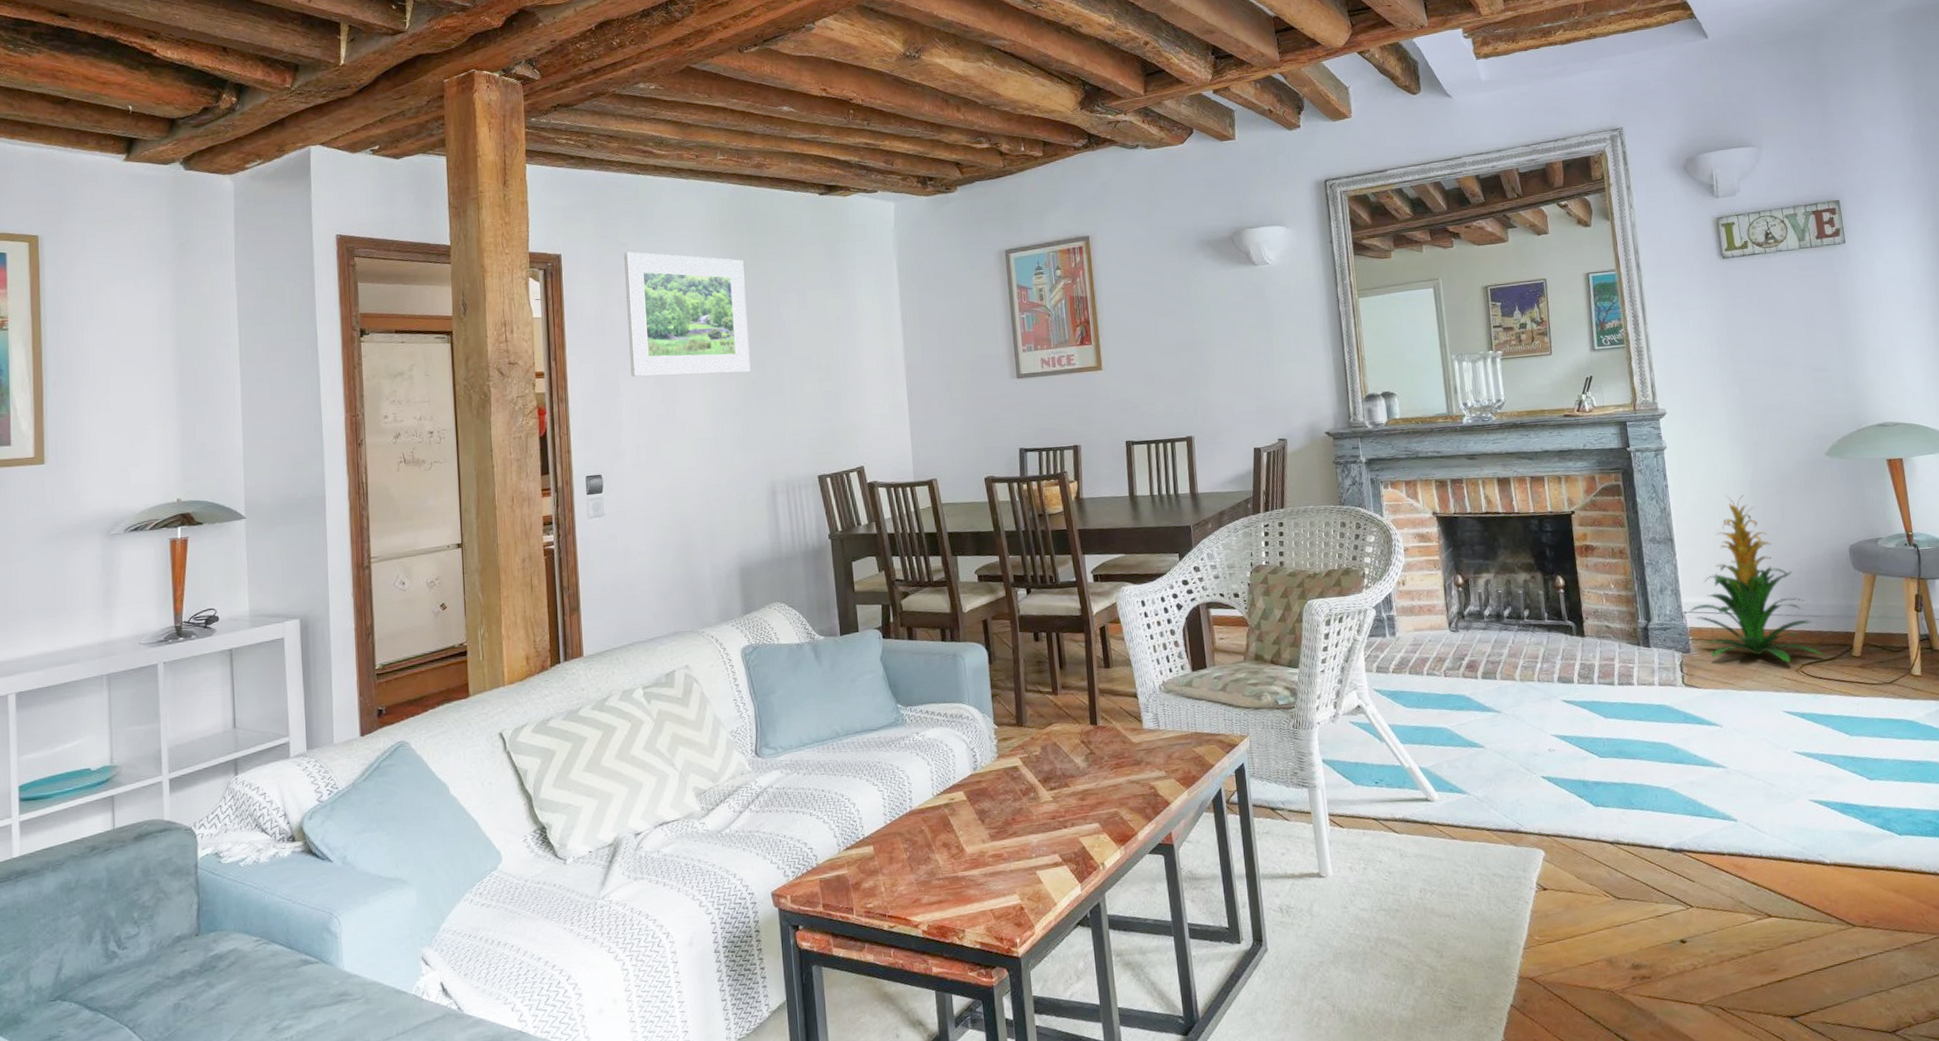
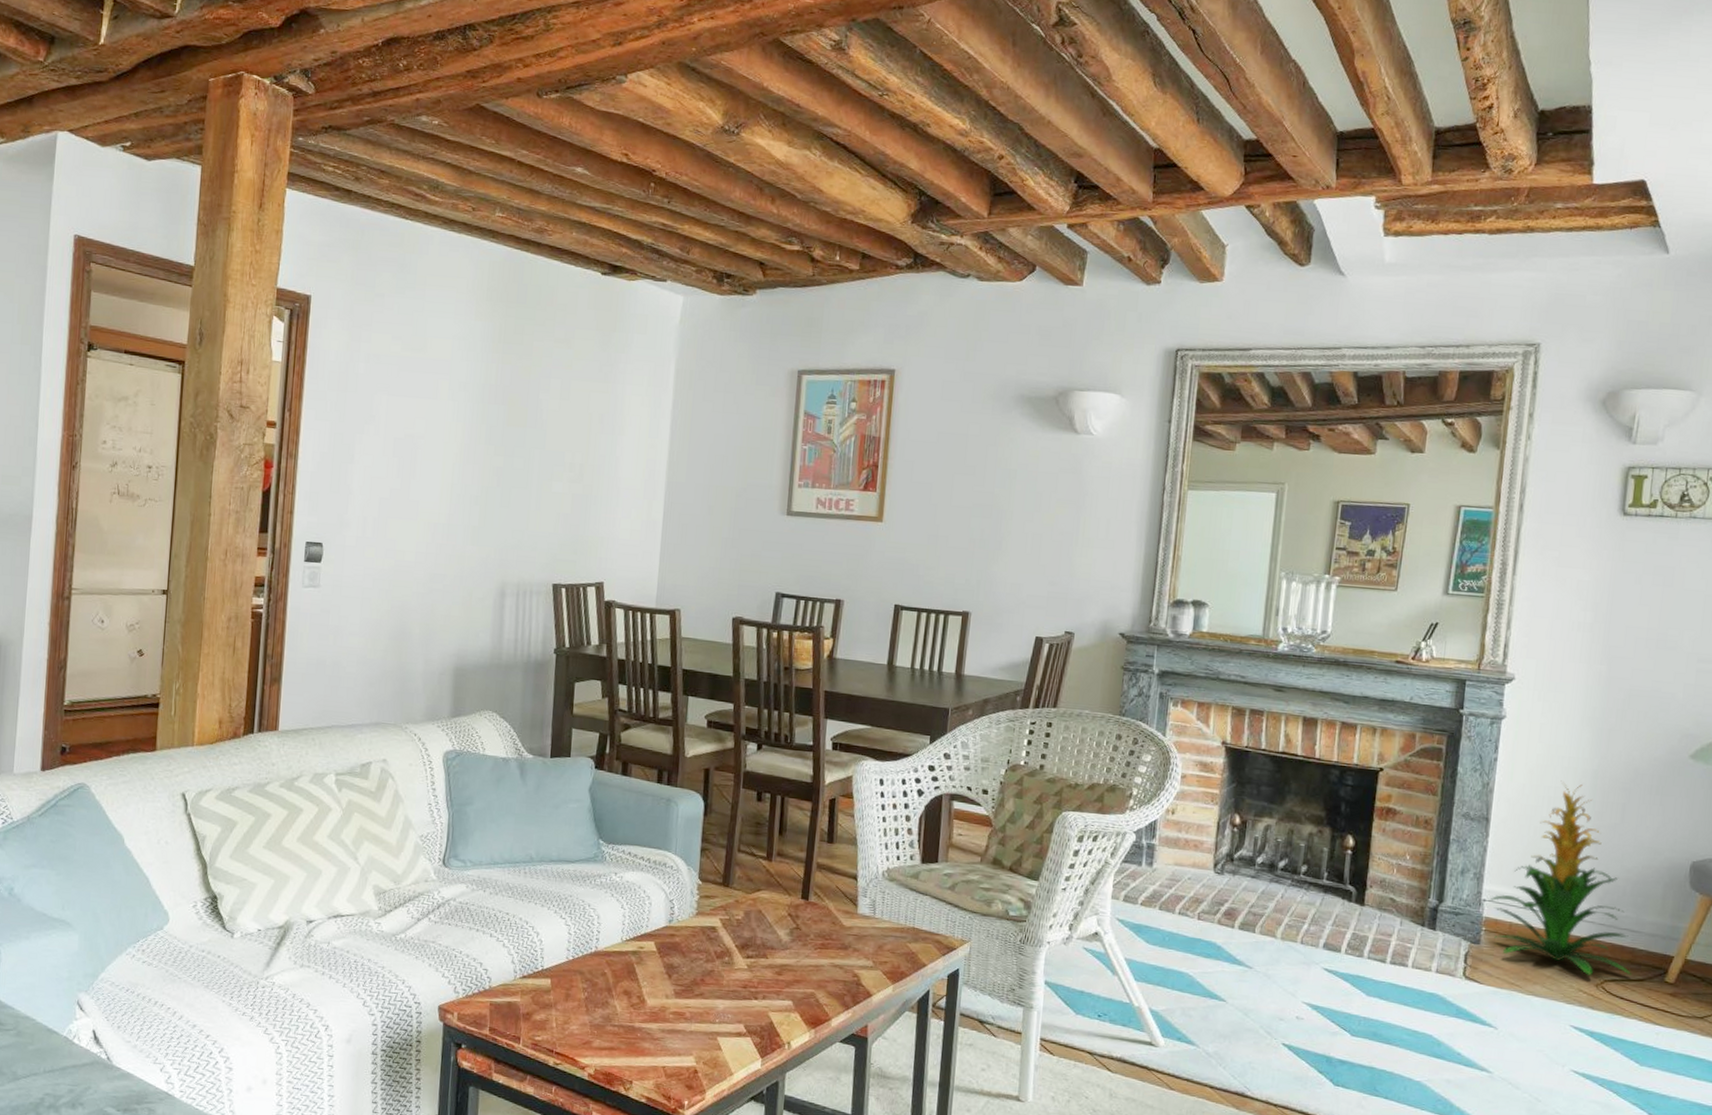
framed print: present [624,251,751,377] -> none [368,304,507,459]

